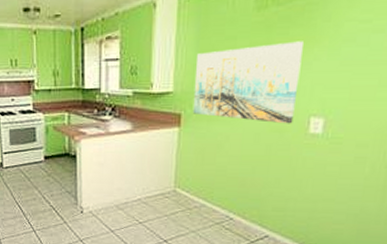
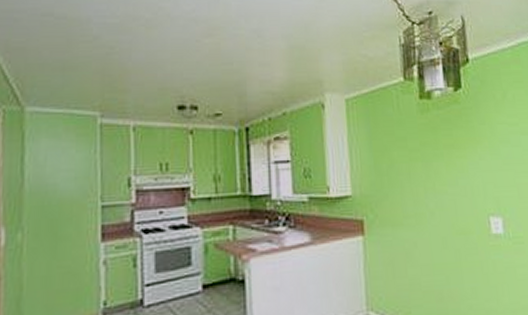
wall art: present [192,41,303,124] -> none [371,142,475,226]

